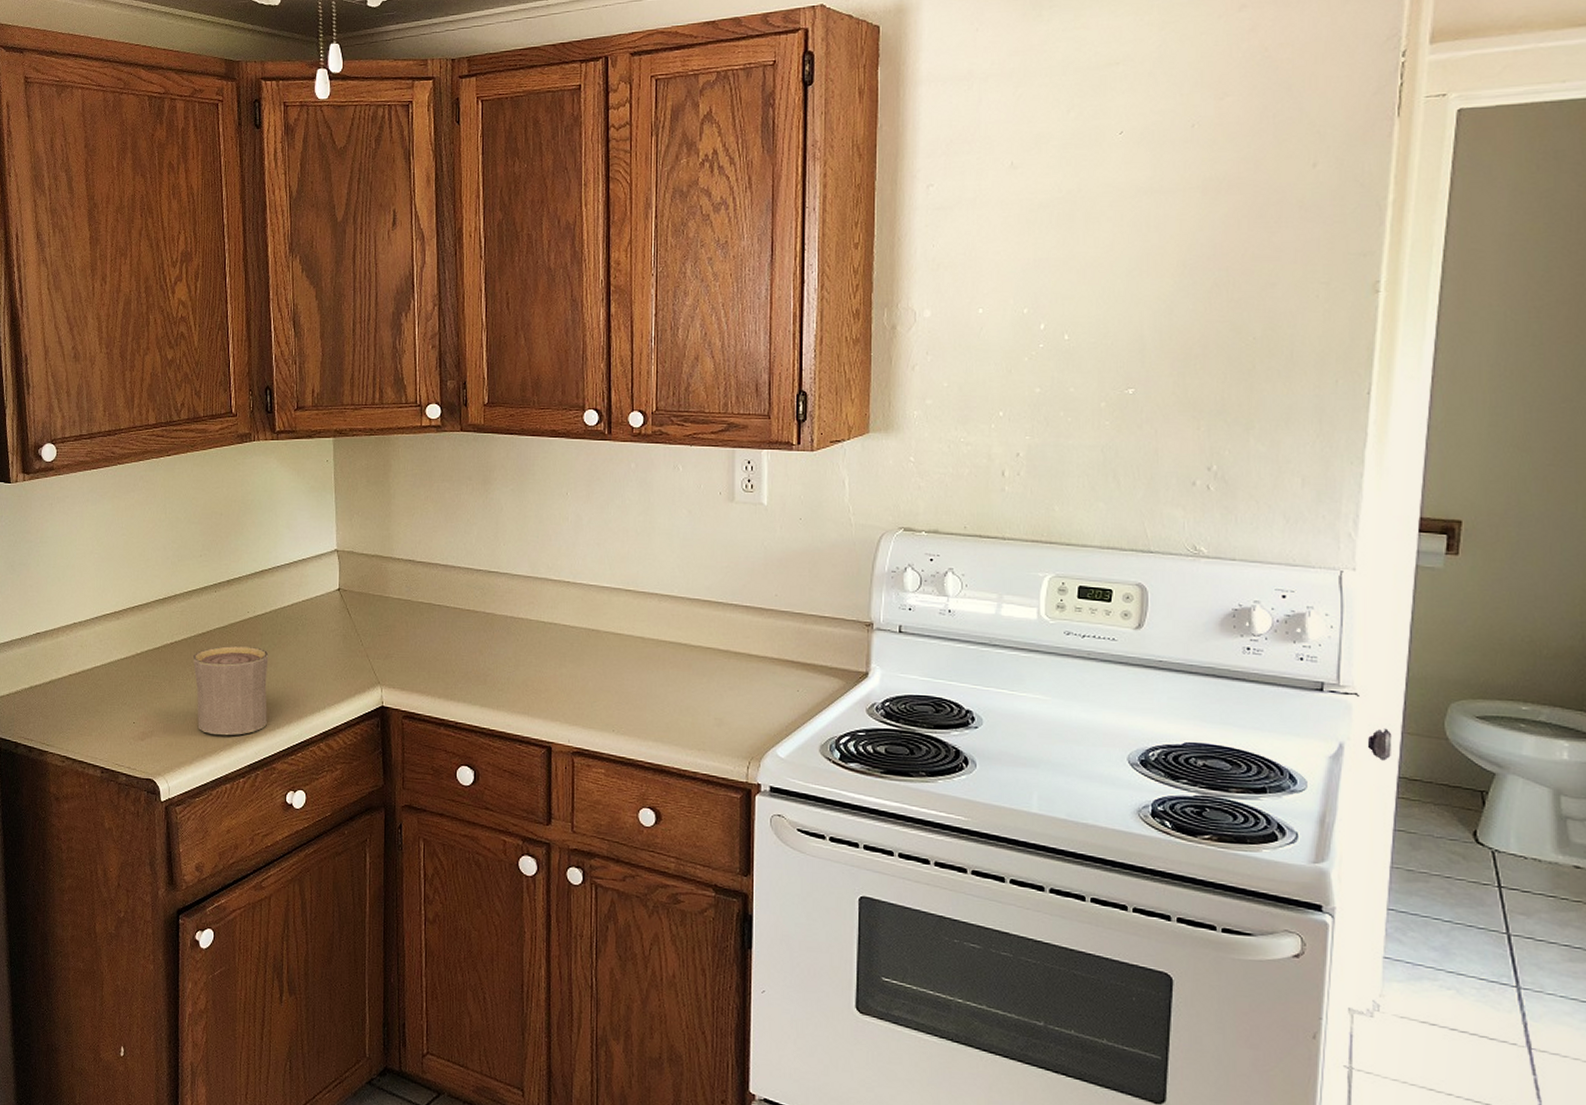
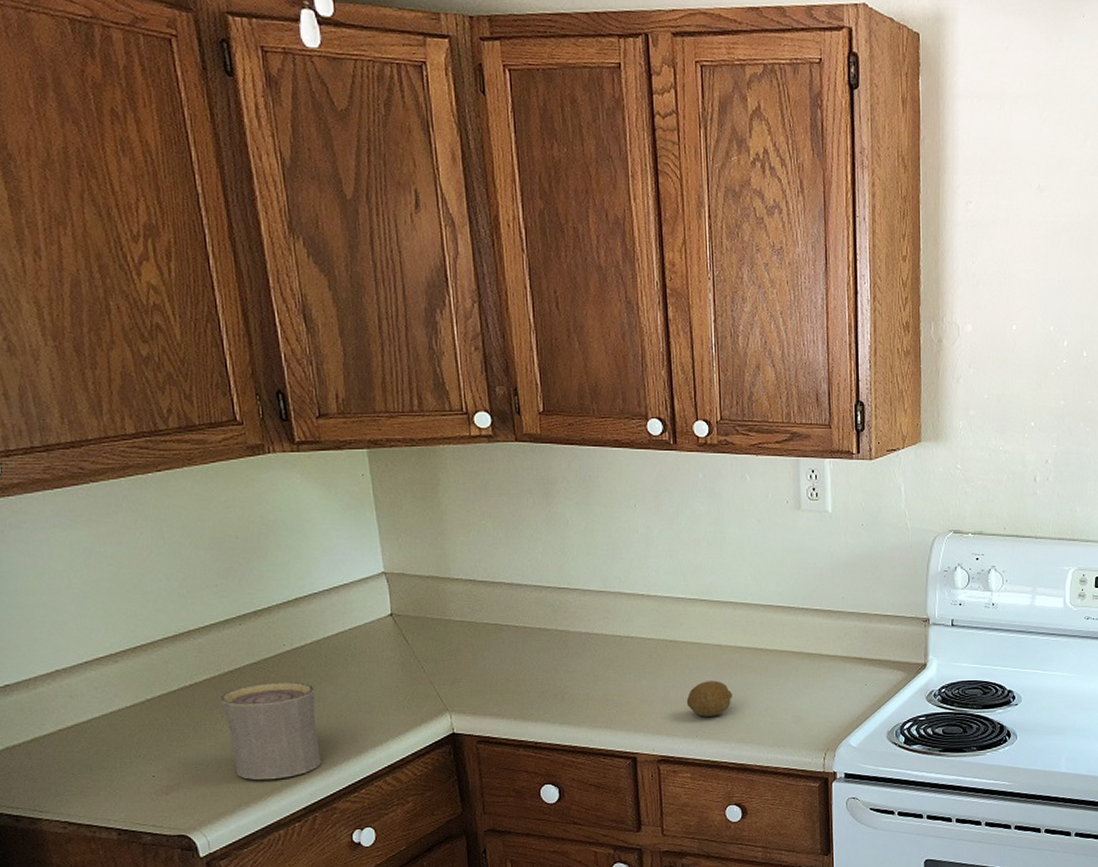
fruit: none [605,673,652,711] -> present [686,680,732,717]

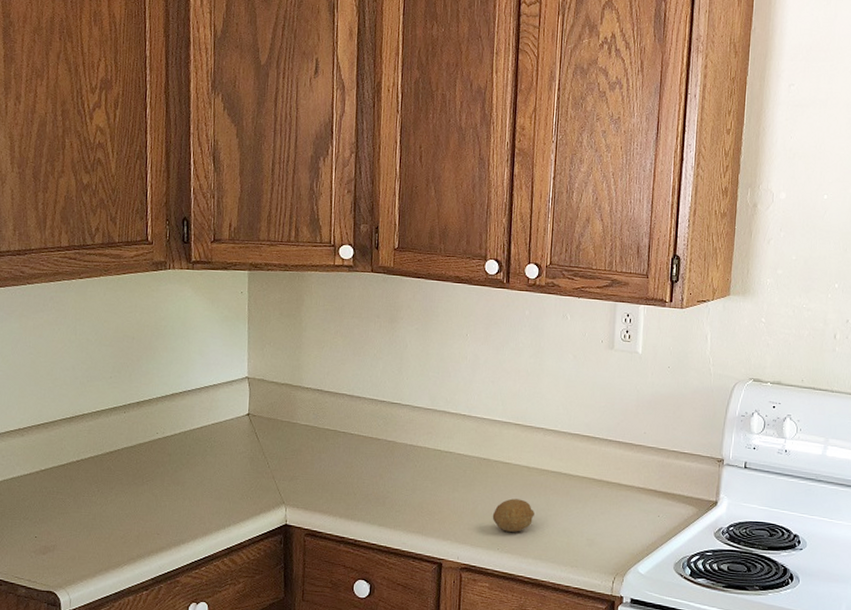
cup: present [219,682,321,781] -> none [99,465,176,551]

